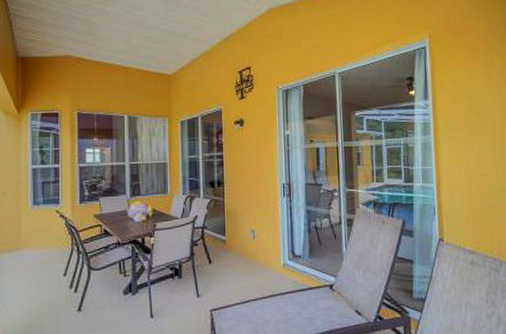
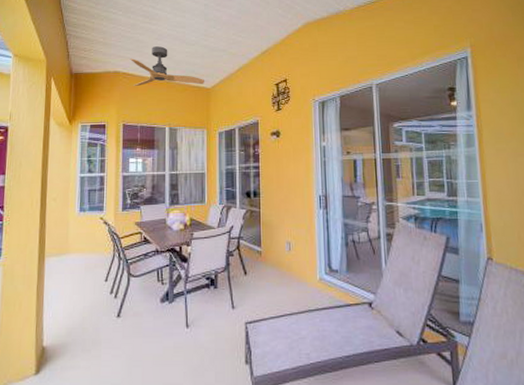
ceiling fan: none [83,30,165,72] -> present [130,46,204,86]

